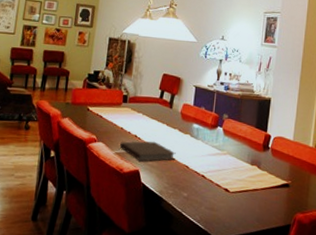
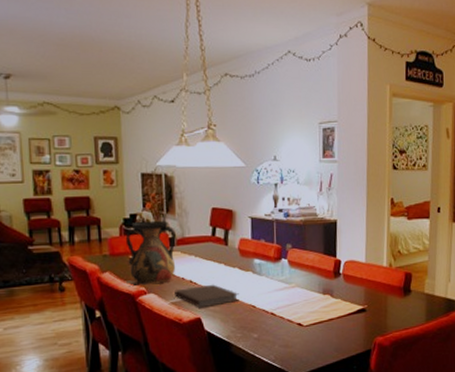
vase: none [80,78,130,135] -> present [125,220,176,287]

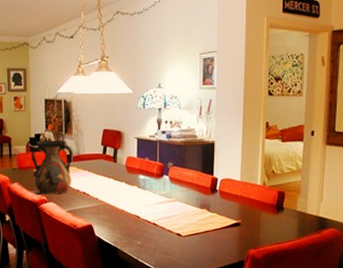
notebook: present [175,284,239,308] -> none [71,196,126,217]

